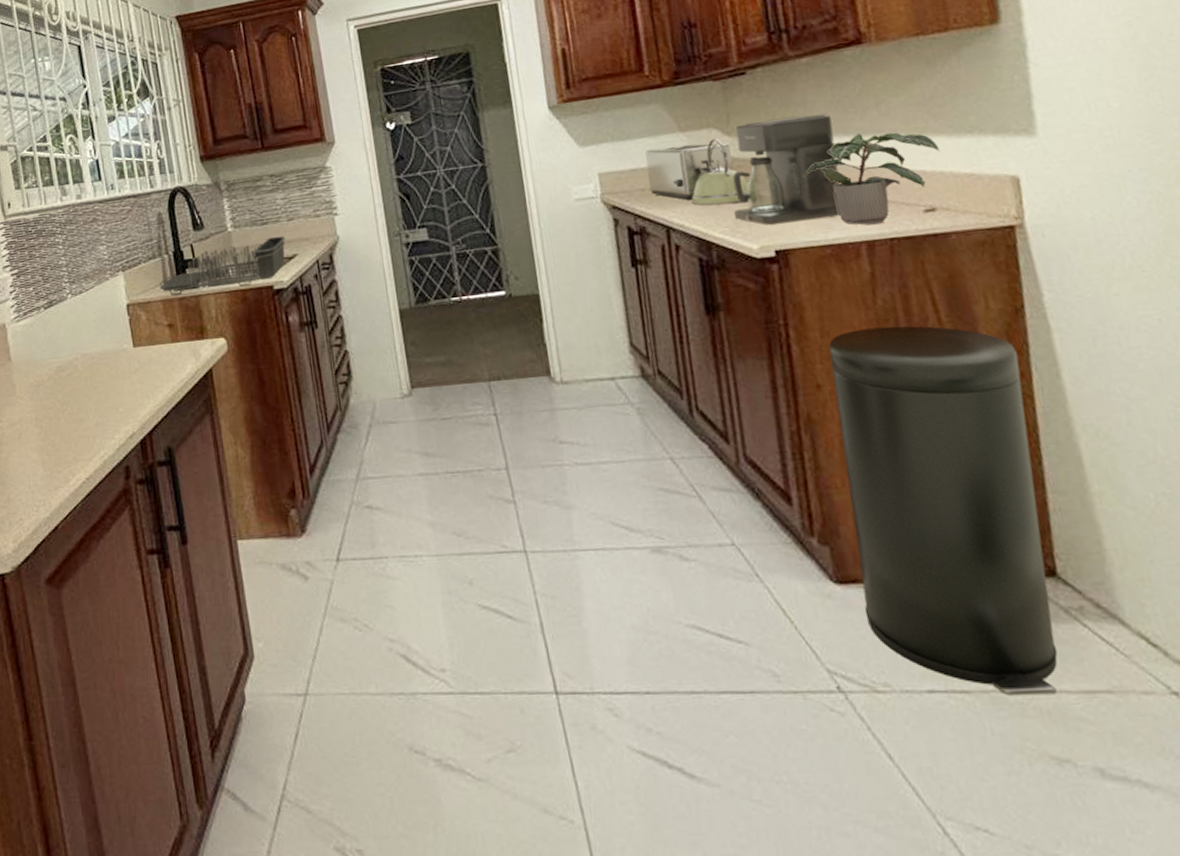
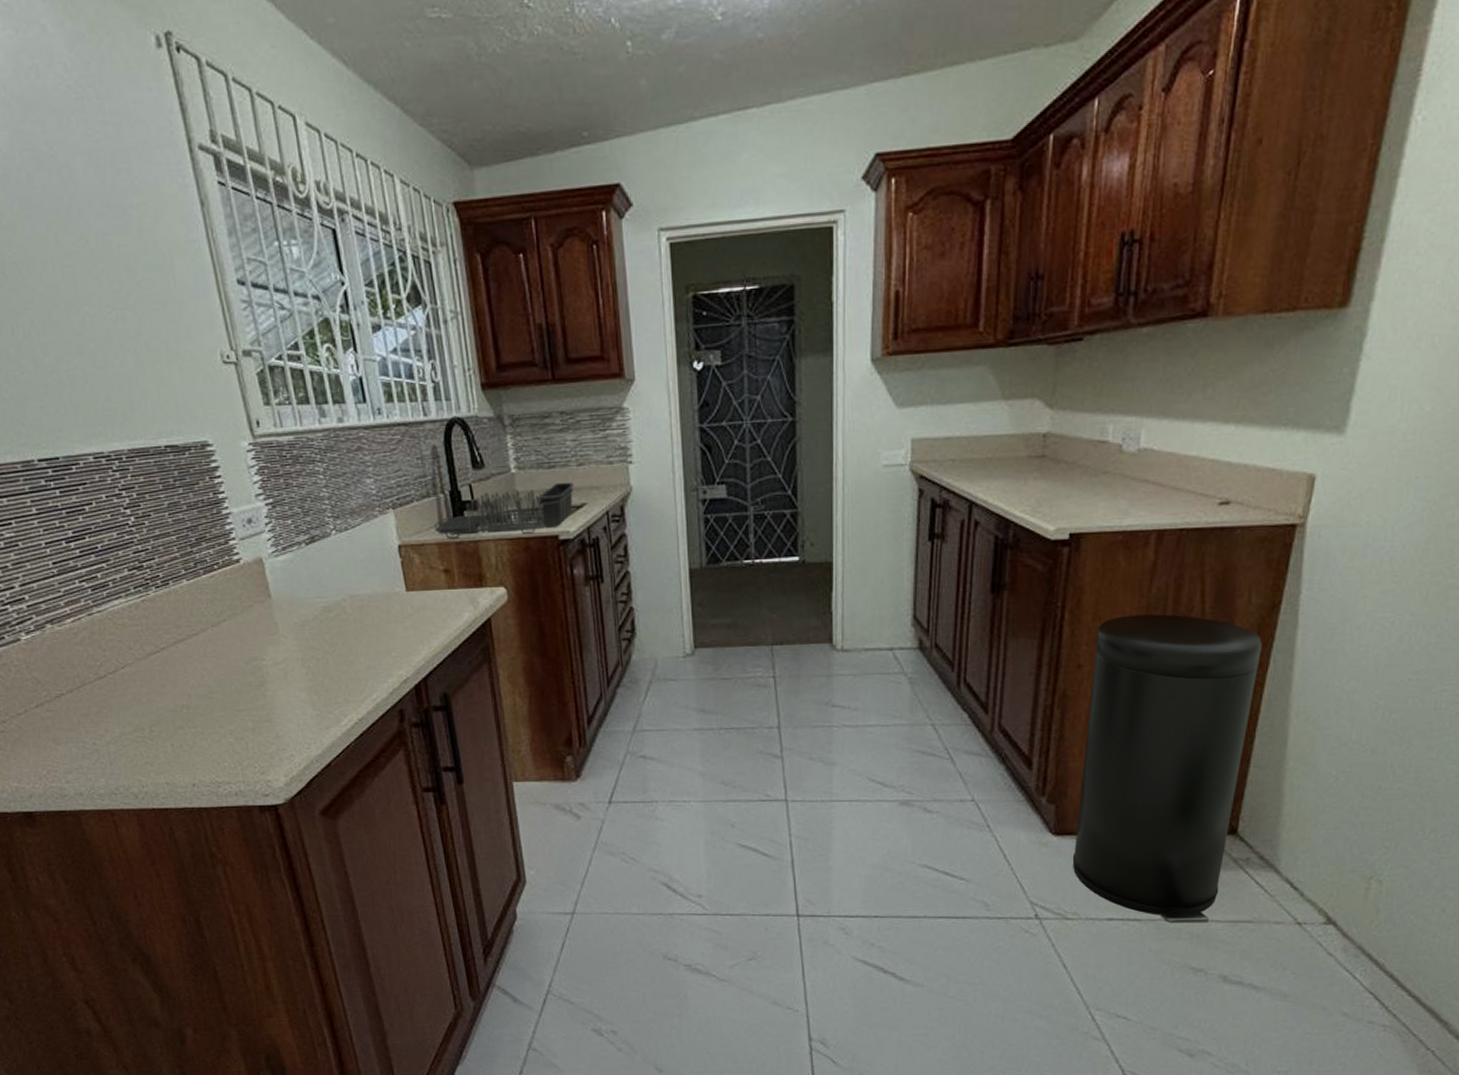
toaster: present [644,143,734,200] -> none [960,414,1050,475]
kettle: present [691,138,749,206] -> none [999,410,1060,483]
coffee maker: present [732,113,841,226] -> none [1038,392,1157,508]
potted plant: present [803,132,940,226] -> none [1115,417,1251,514]

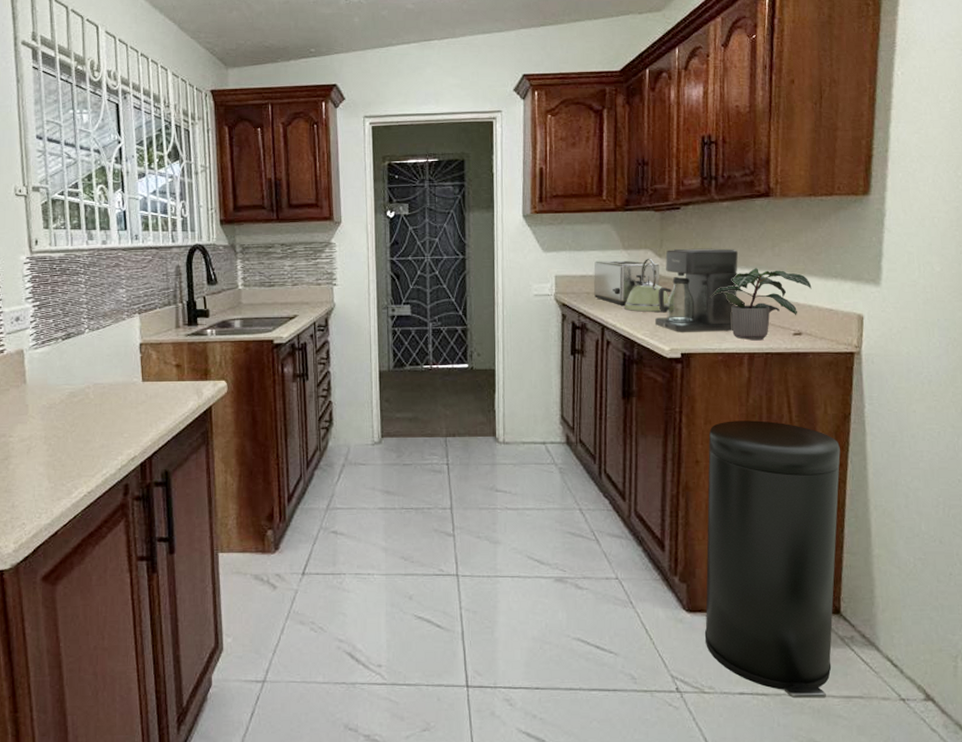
dish rack: present [434,482,574,540] -> none [171,298,289,340]
toaster: none [960,414,1050,475] -> present [593,260,660,305]
kettle: none [999,410,1060,483] -> present [624,258,670,312]
coffee maker: none [1038,392,1157,508] -> present [654,248,739,333]
potted plant: none [1115,417,1251,514] -> present [711,268,812,341]

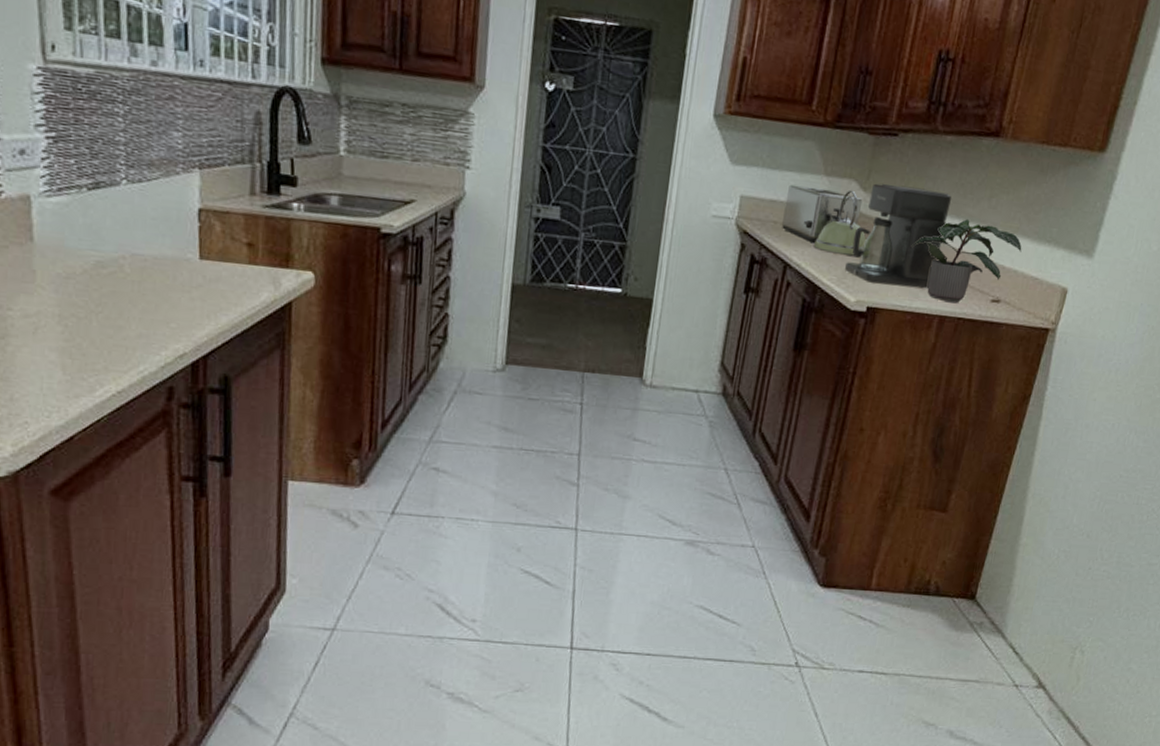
pedal bin: present [704,420,841,699] -> none [834,388,1013,681]

